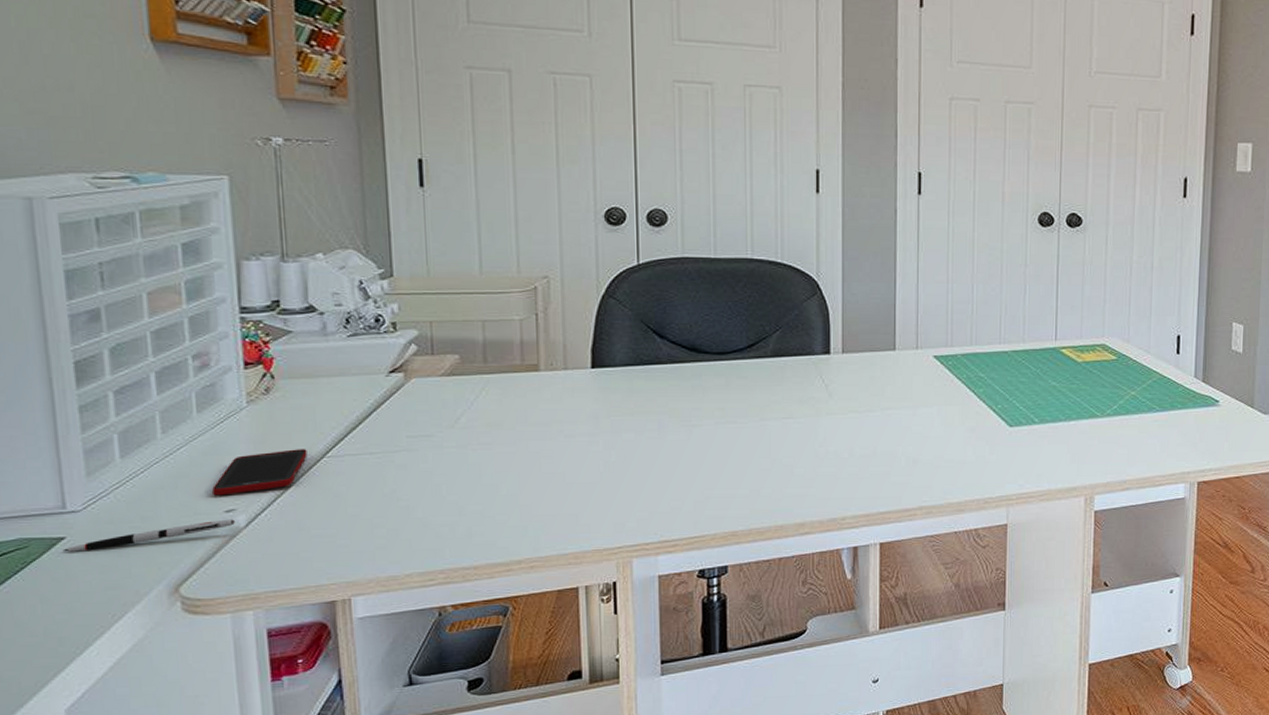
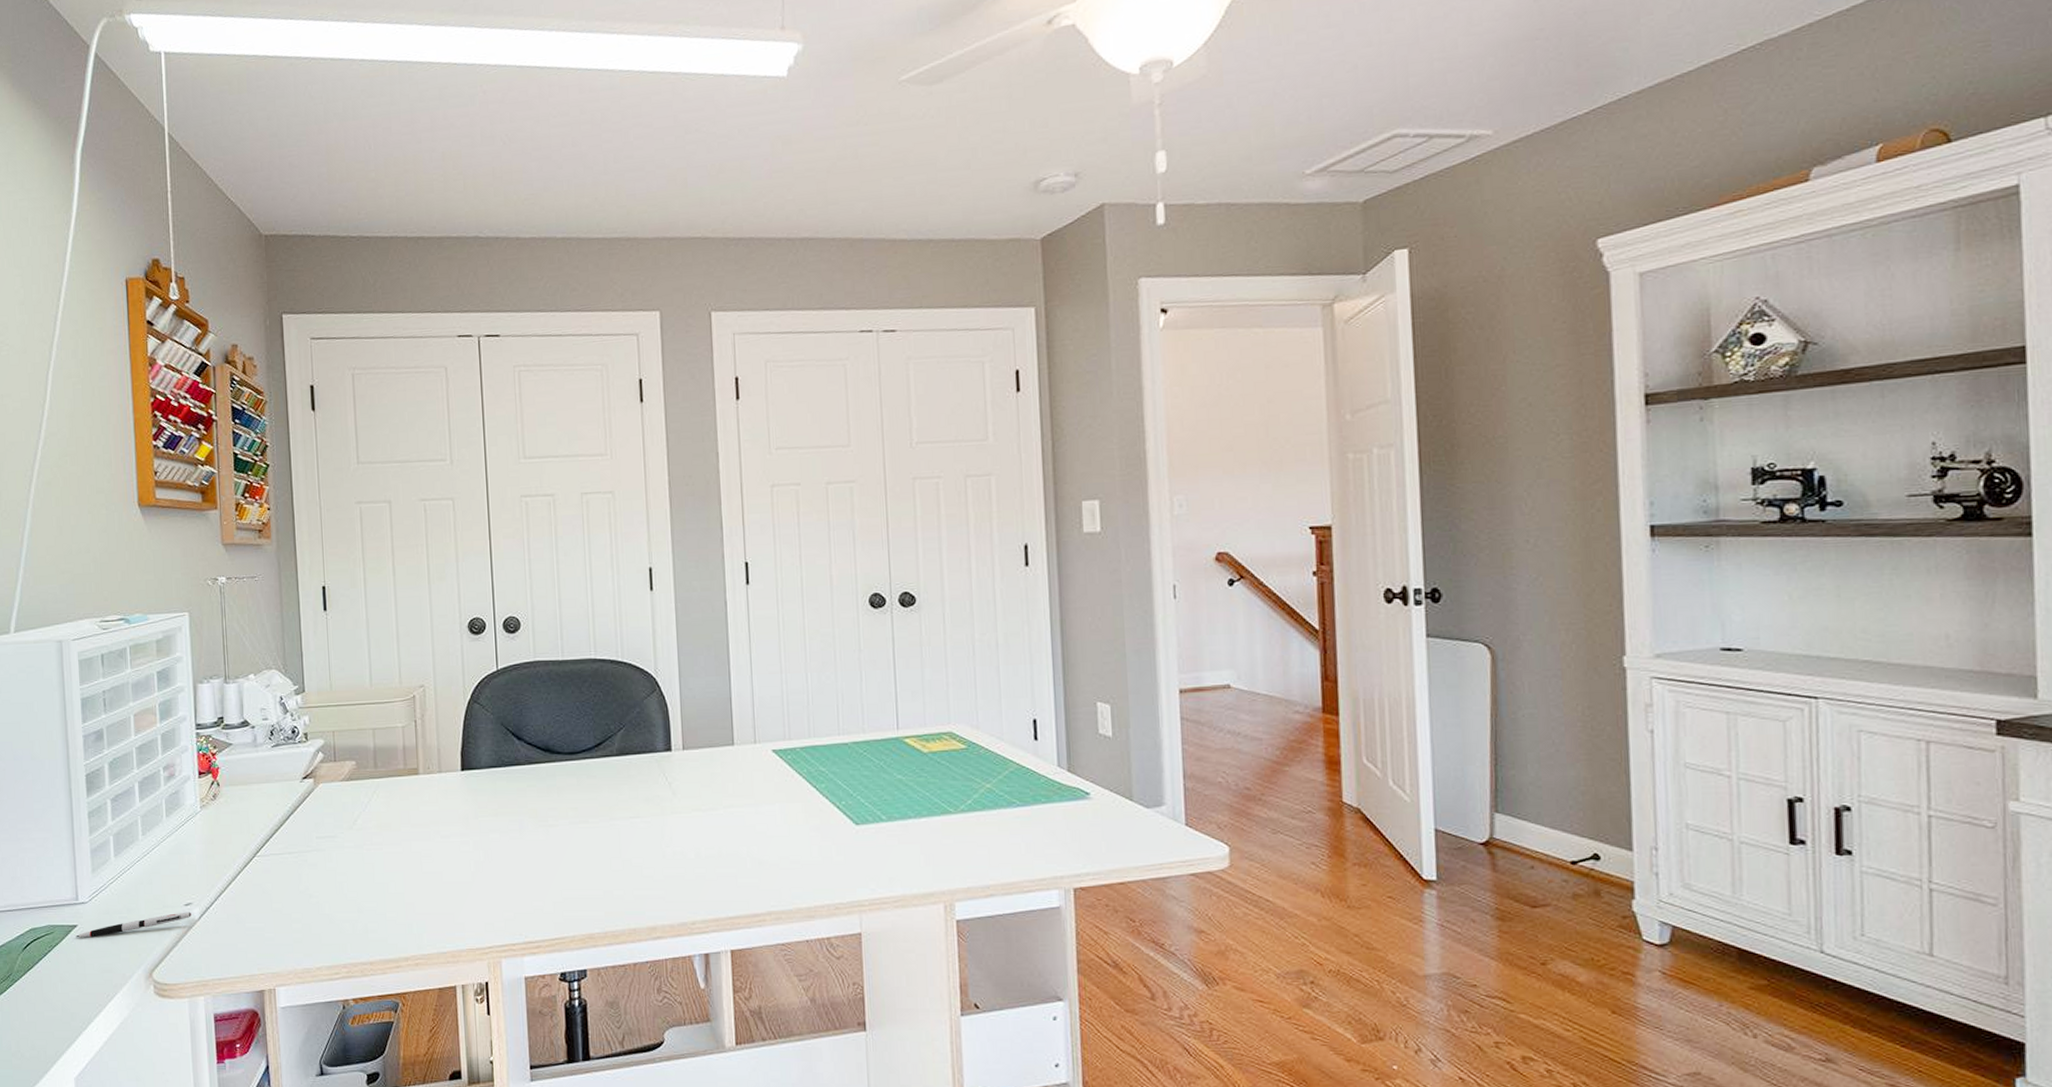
cell phone: present [212,449,307,496] -> none [176,849,243,891]

